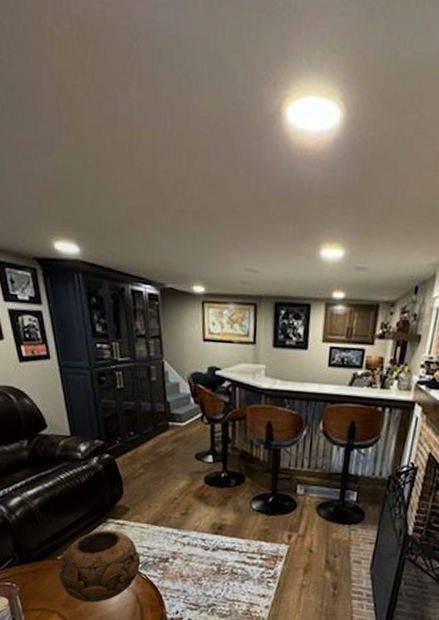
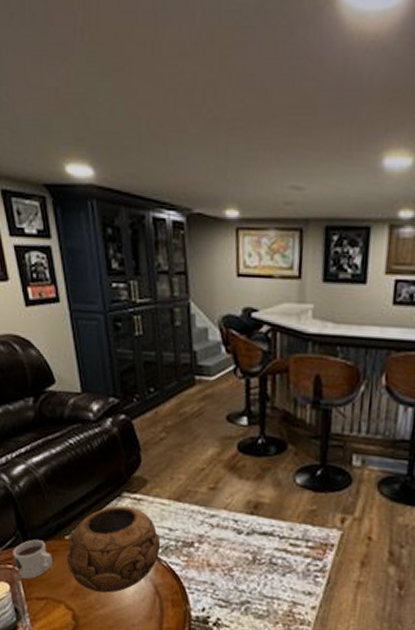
mug: none [10,560,47,594] -> present [13,539,53,580]

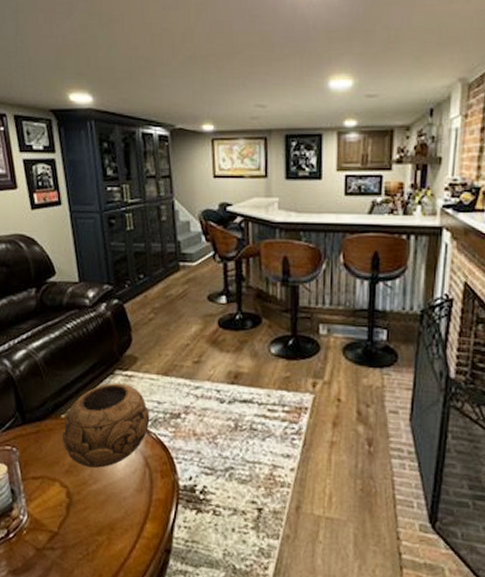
mug: present [13,539,53,580] -> none [11,420,49,460]

